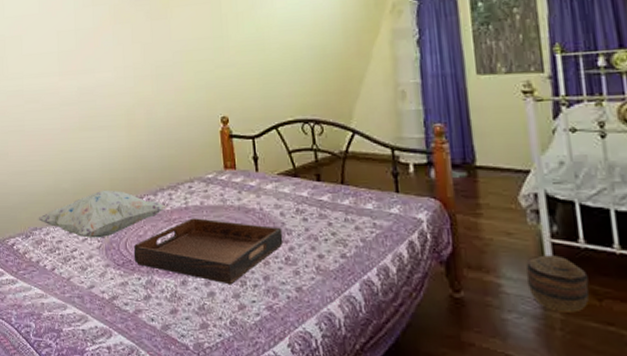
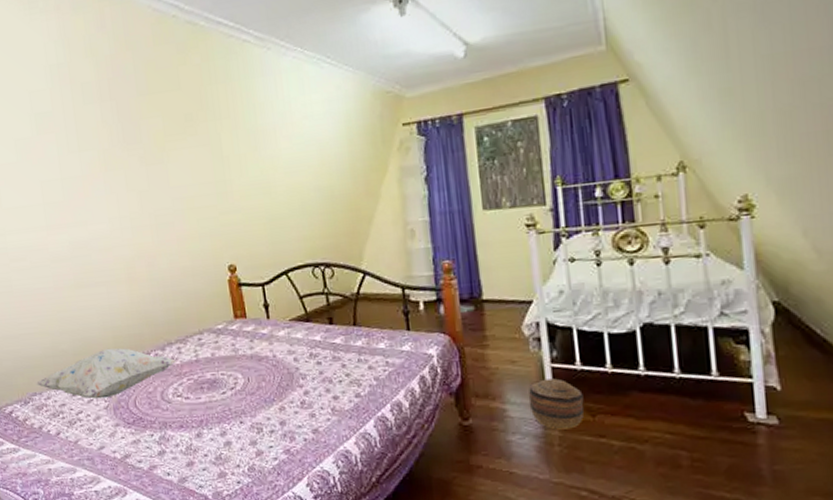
serving tray: present [133,218,283,285] -> none [144,369,298,433]

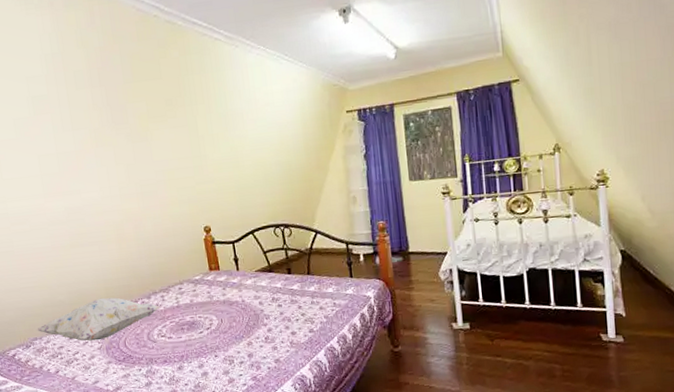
basket: present [528,378,585,430] -> none [443,312,486,352]

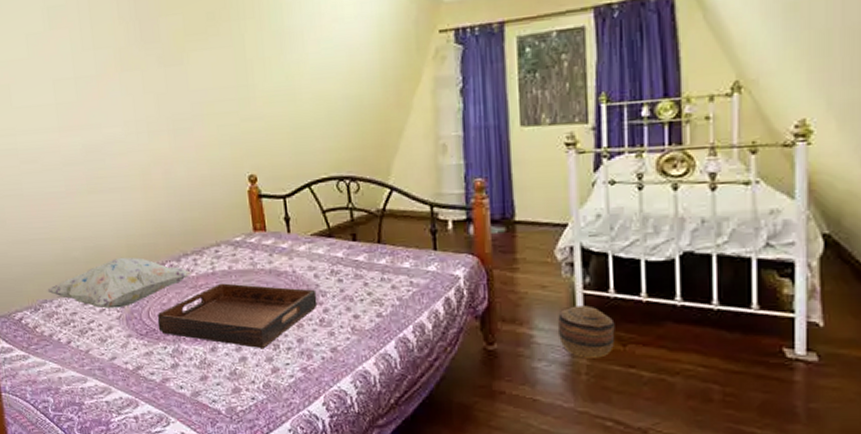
serving tray: none [133,313,263,365] -> present [157,283,318,349]
basket: none [443,312,486,352] -> present [557,305,615,358]

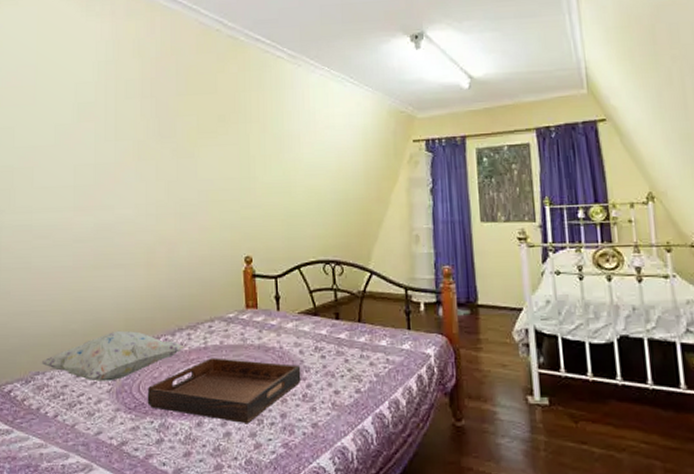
basket: present [557,305,615,358] -> none [517,384,568,435]

